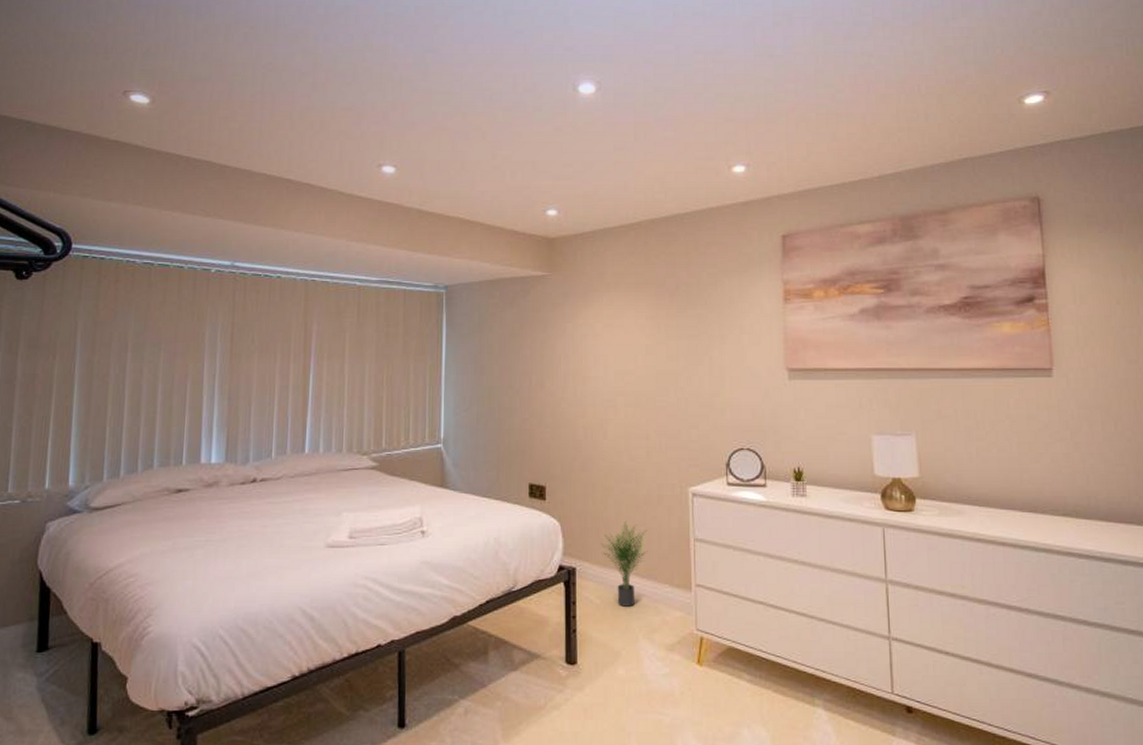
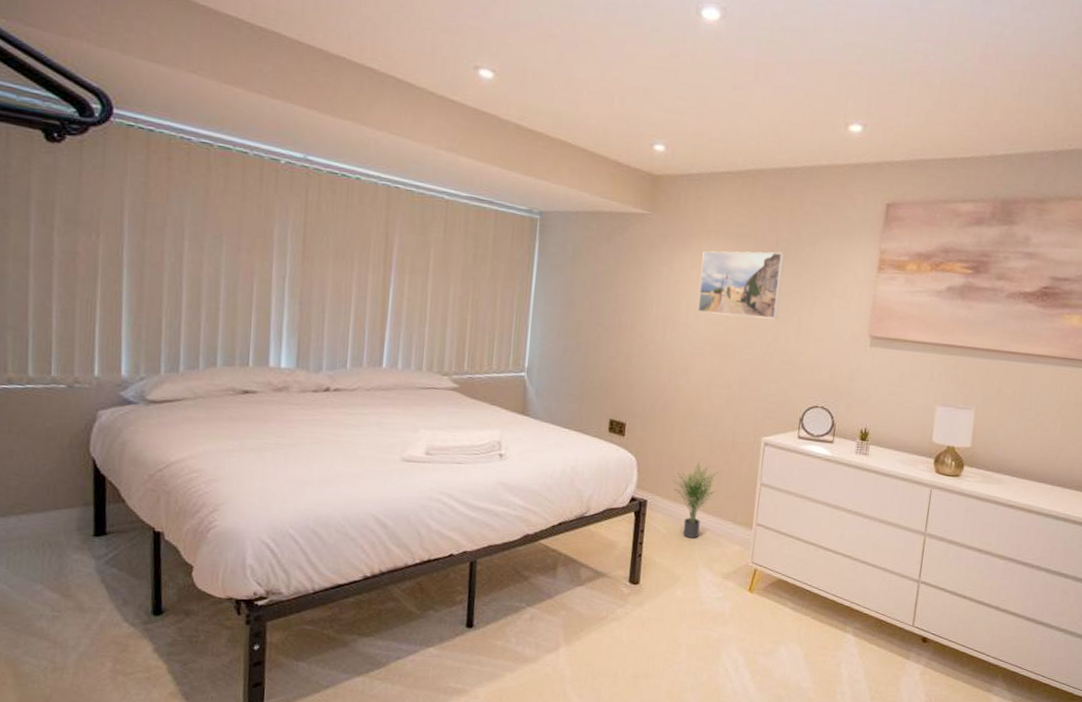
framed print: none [605,295,689,364] -> present [697,251,785,320]

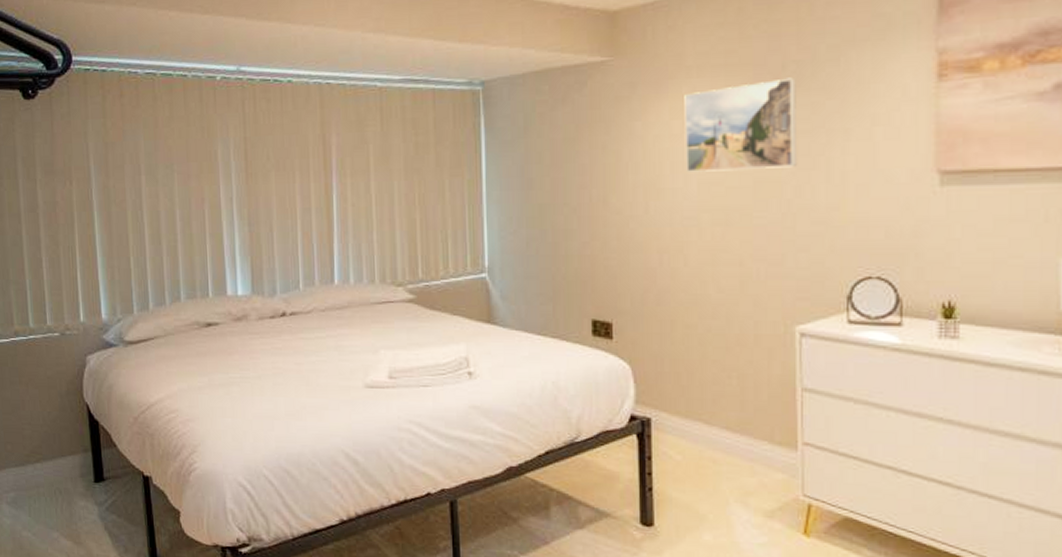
potted plant: present [673,461,719,538] -> none [681,364,741,465]

